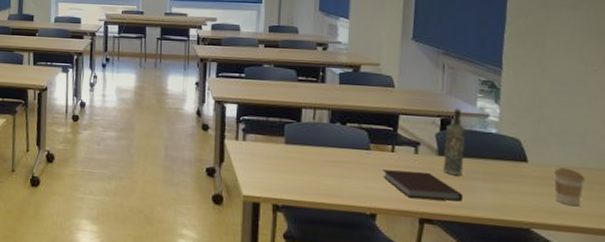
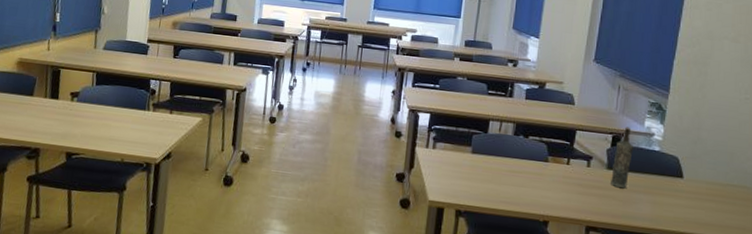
notebook: present [382,169,464,202] -> none [557,180,626,212]
coffee cup: present [554,167,586,207] -> none [703,184,730,219]

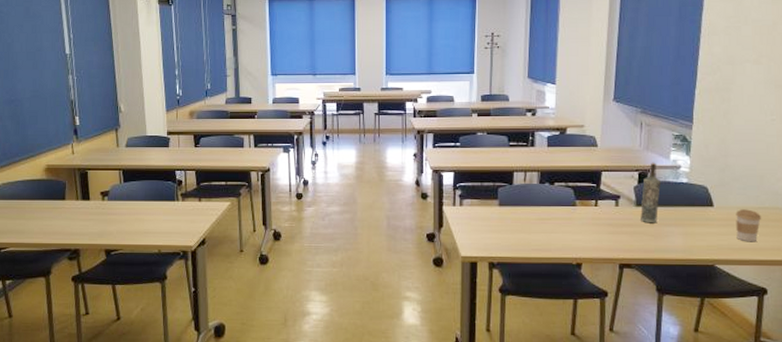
coffee cup: none [703,184,730,219] -> present [736,209,762,242]

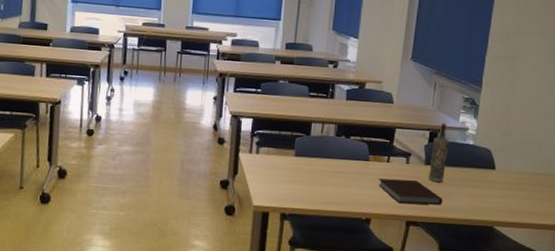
notebook: none [587,222,658,246] -> present [378,178,443,205]
coffee cup: present [736,209,762,242] -> none [514,174,538,206]

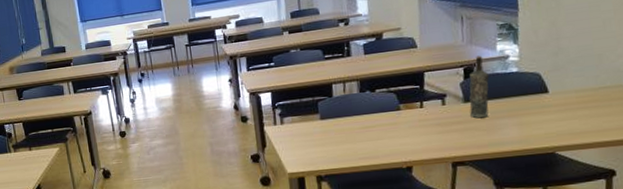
notebook: present [378,178,443,205] -> none [413,120,491,146]

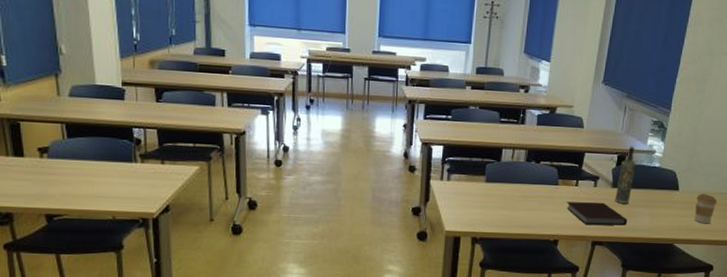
notebook: none [413,120,491,146] -> present [567,201,628,226]
coffee cup: none [574,91,604,125] -> present [694,194,718,224]

